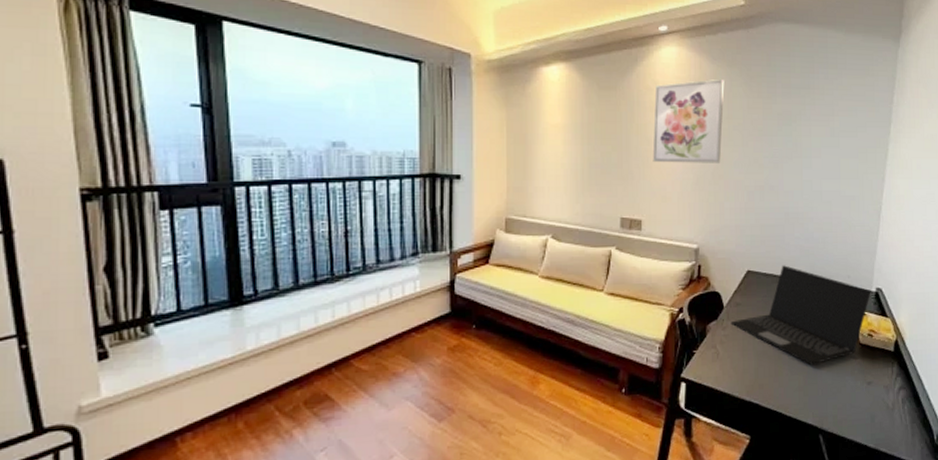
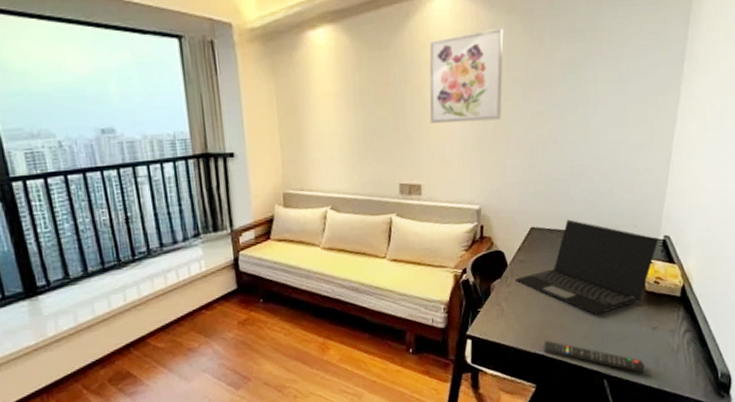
remote control: none [759,388,860,431] -> present [544,340,645,374]

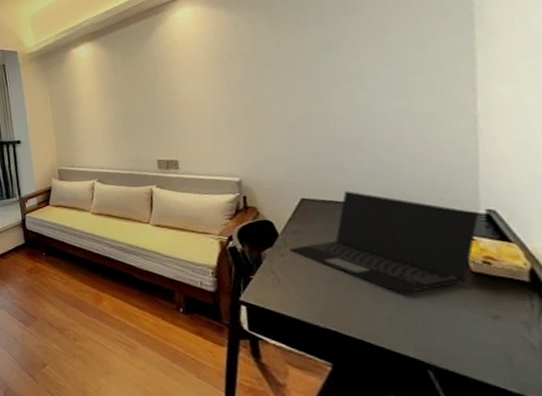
wall art: present [429,27,504,124] -> none [175,24,254,109]
remote control: present [544,340,645,374] -> none [336,315,491,371]

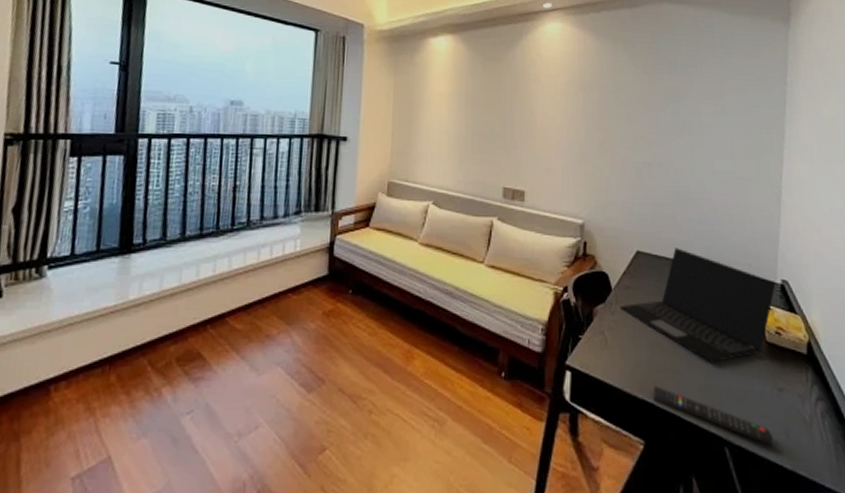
remote control: none [336,315,491,371] -> present [653,385,773,447]

